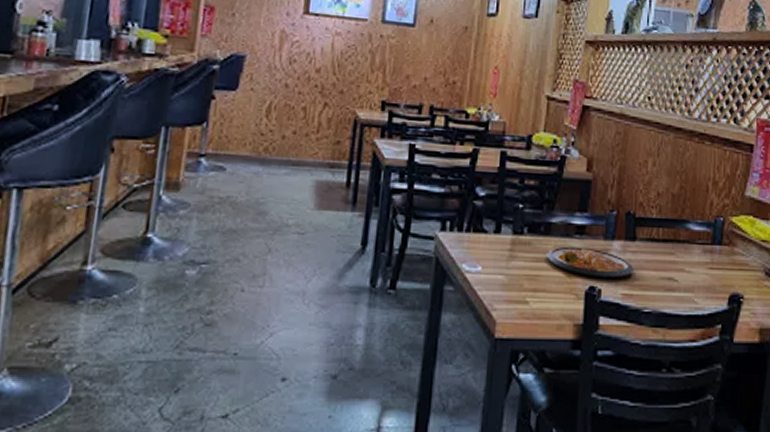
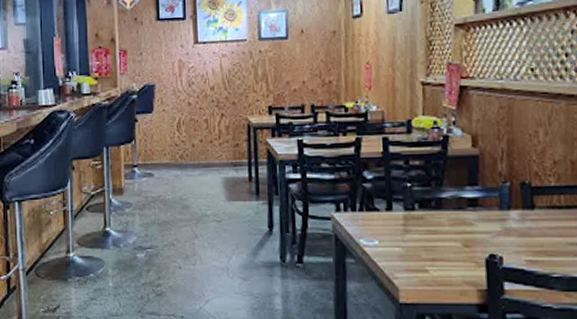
dish: present [546,246,634,279] -> none [440,218,537,247]

